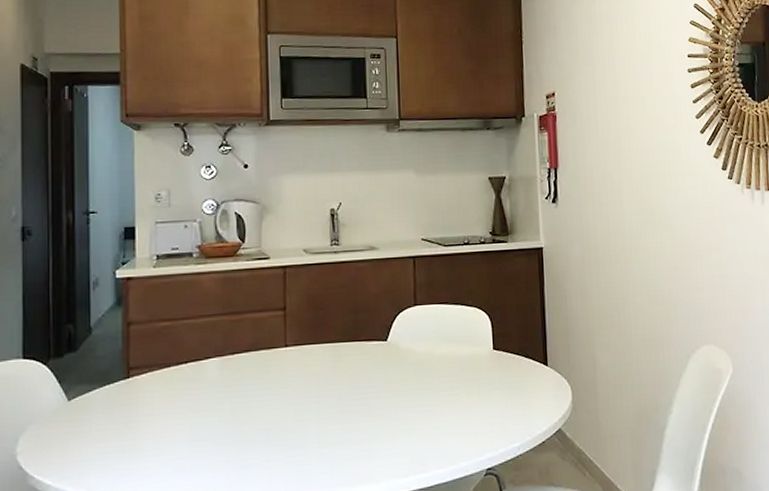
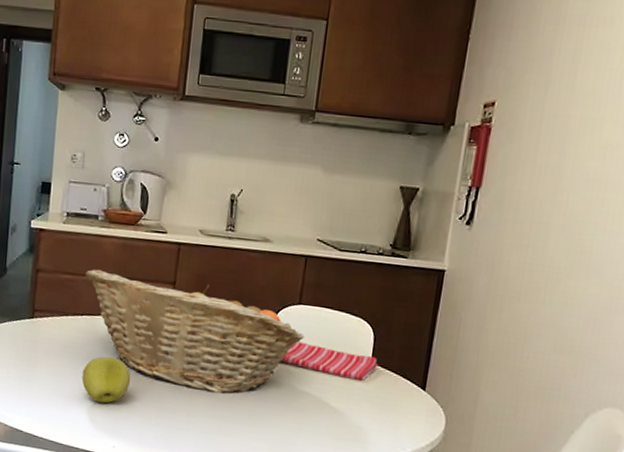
fruit basket: none [184,302,425,418] -> present [85,269,305,394]
apple: none [194,401,251,457] -> present [82,356,131,403]
dish towel: none [404,342,500,371] -> present [279,341,378,381]

